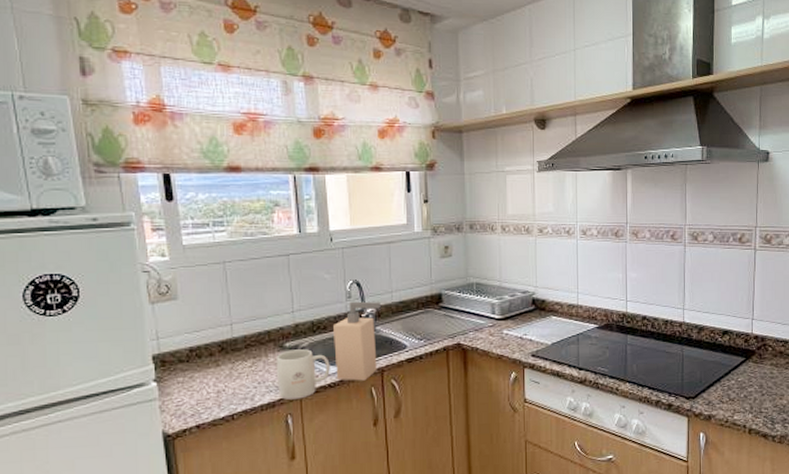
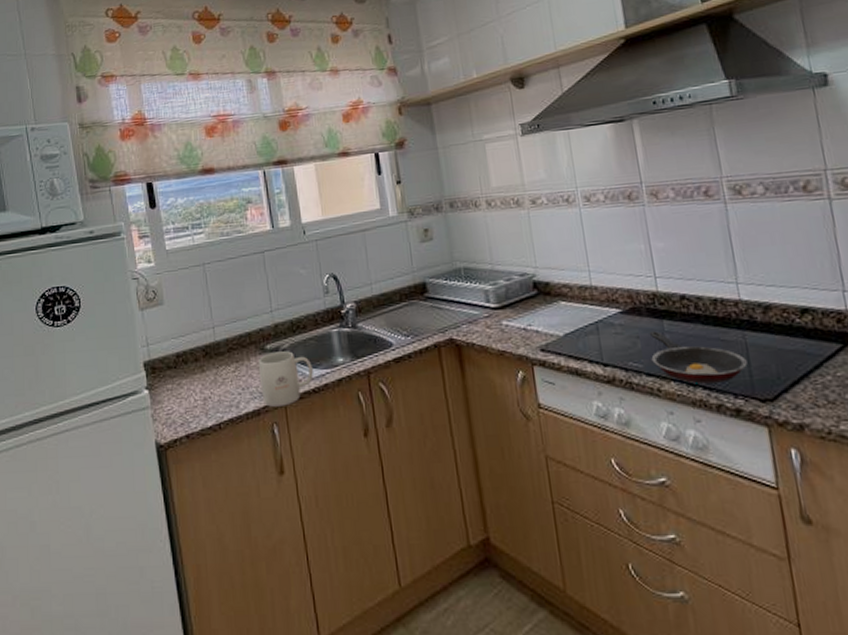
soap dispenser: present [334,301,381,381] -> none [313,295,363,385]
frying pan: none [615,343,681,385] -> present [648,331,747,384]

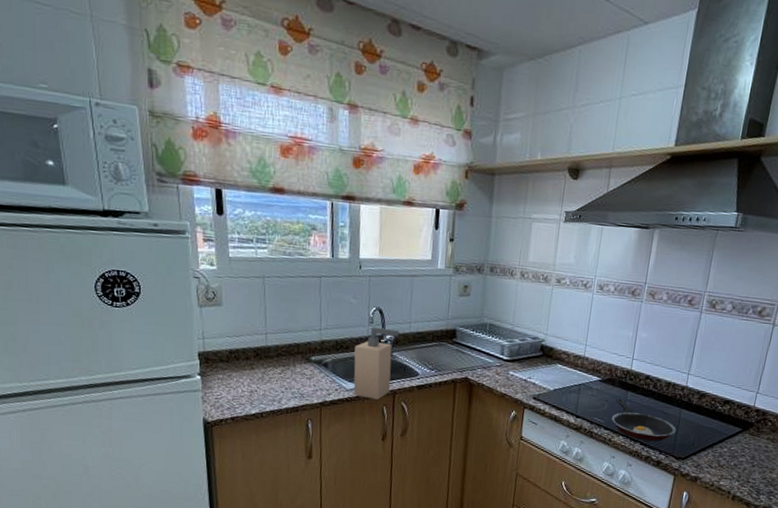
mug: present [258,351,313,407] -> none [301,363,349,408]
soap dispenser: none [313,295,363,385] -> present [353,326,399,400]

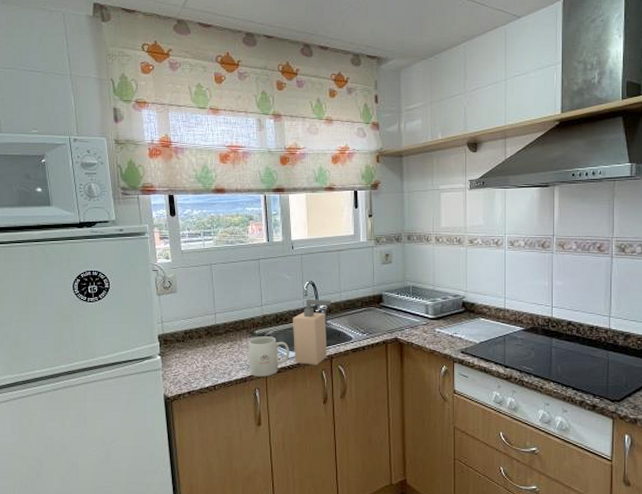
mug: none [301,363,349,408] -> present [247,336,290,377]
frying pan: present [611,398,676,442] -> none [540,346,606,386]

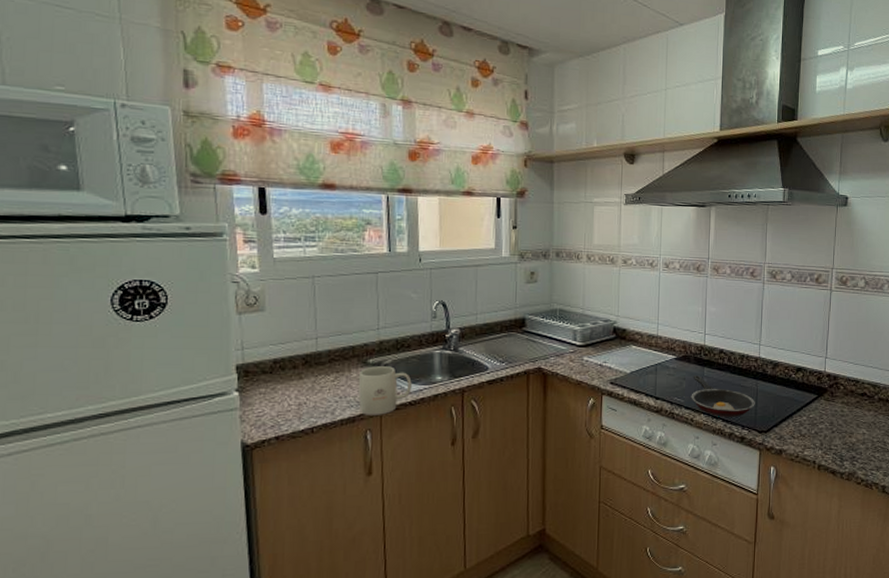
soap dispenser: present [293,299,331,365] -> none [417,321,465,400]
frying pan: none [540,346,606,386] -> present [691,375,755,417]

